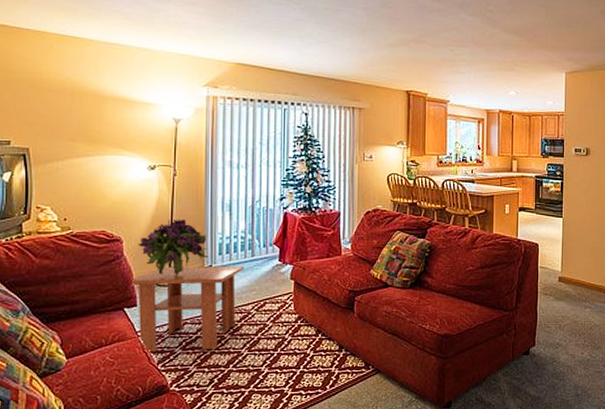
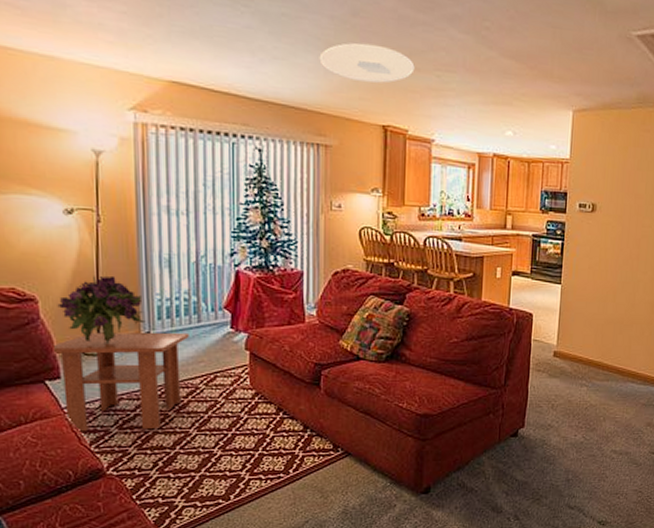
ceiling light: none [355,27,432,58] -> present [319,42,415,83]

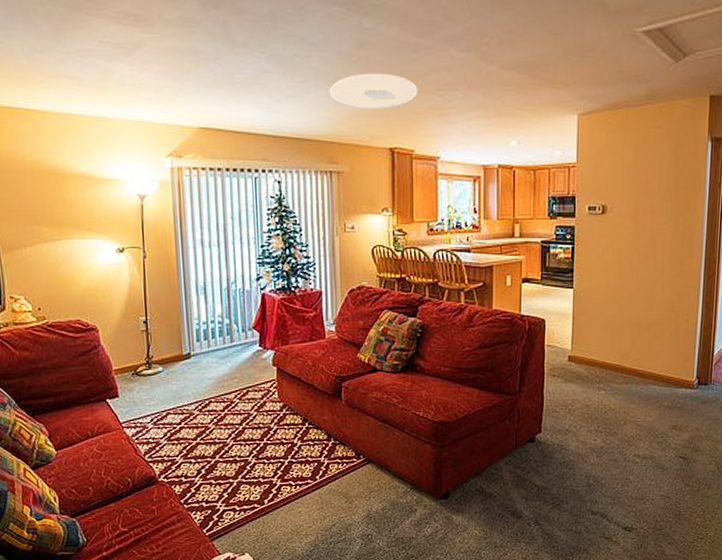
coffee table: present [52,332,189,432] -> none [111,352,224,444]
bouquet: present [57,275,145,345] -> none [114,304,186,366]

